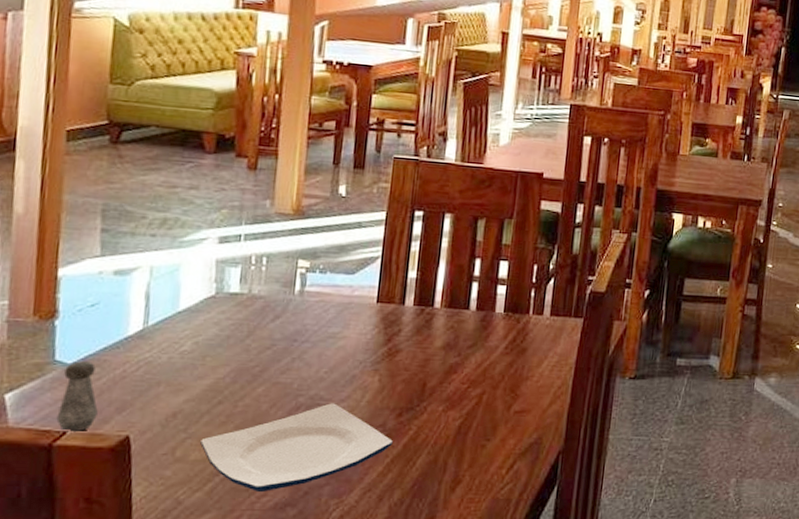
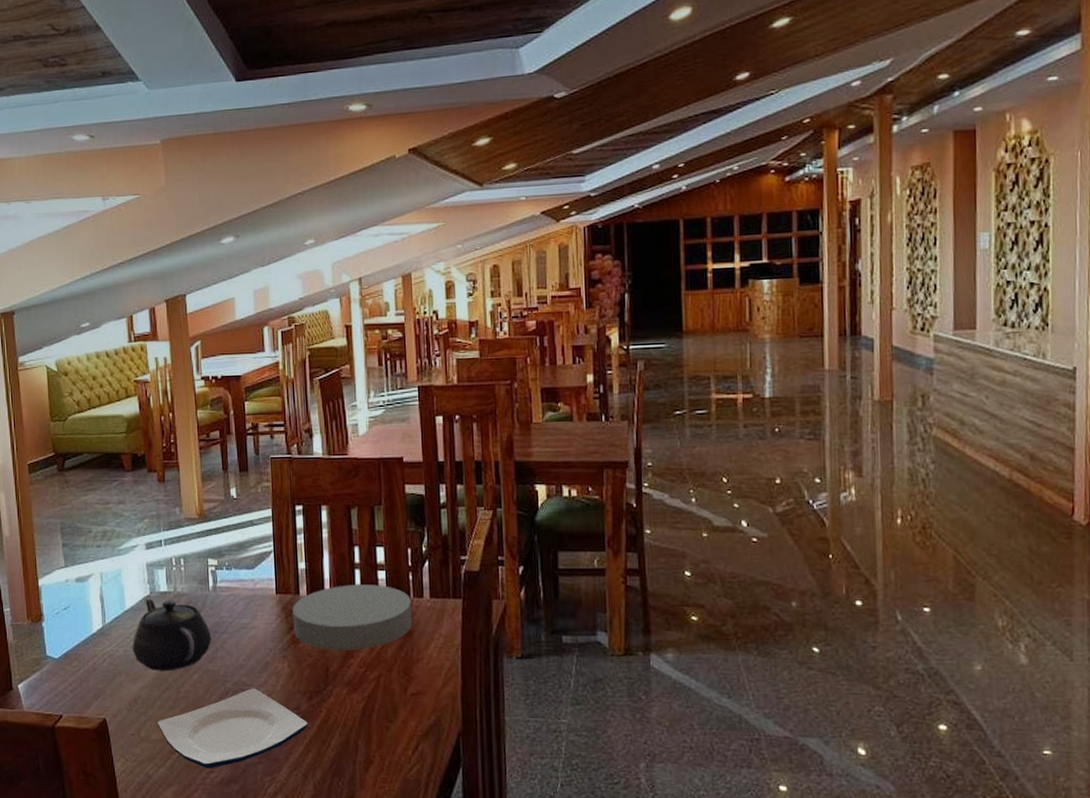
salt shaker: present [56,361,98,433] -> none [54,656,81,716]
teapot: none [180,299,289,383] -> present [132,598,212,671]
plate: none [391,297,530,366] -> present [292,584,412,650]

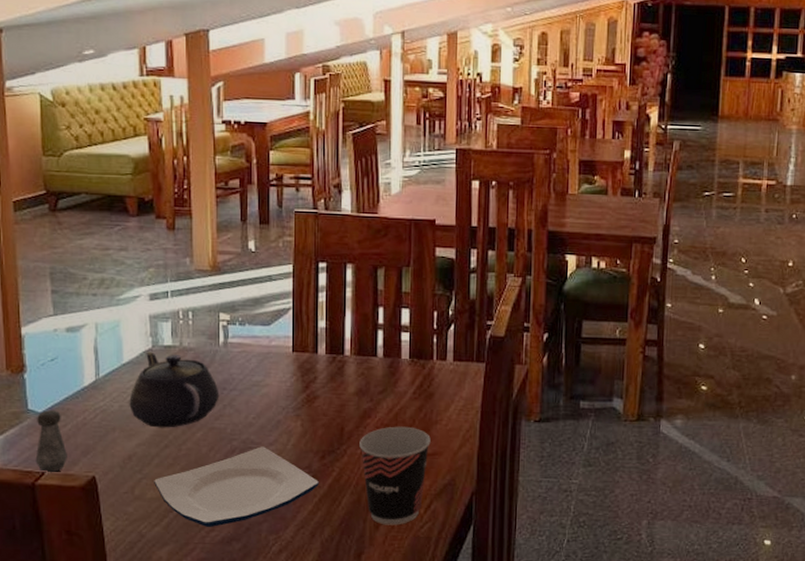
salt shaker: none [54,656,81,716] -> present [35,410,67,473]
plate: present [292,584,412,650] -> none [309,345,434,411]
cup: none [344,665,413,767] -> present [359,426,431,525]

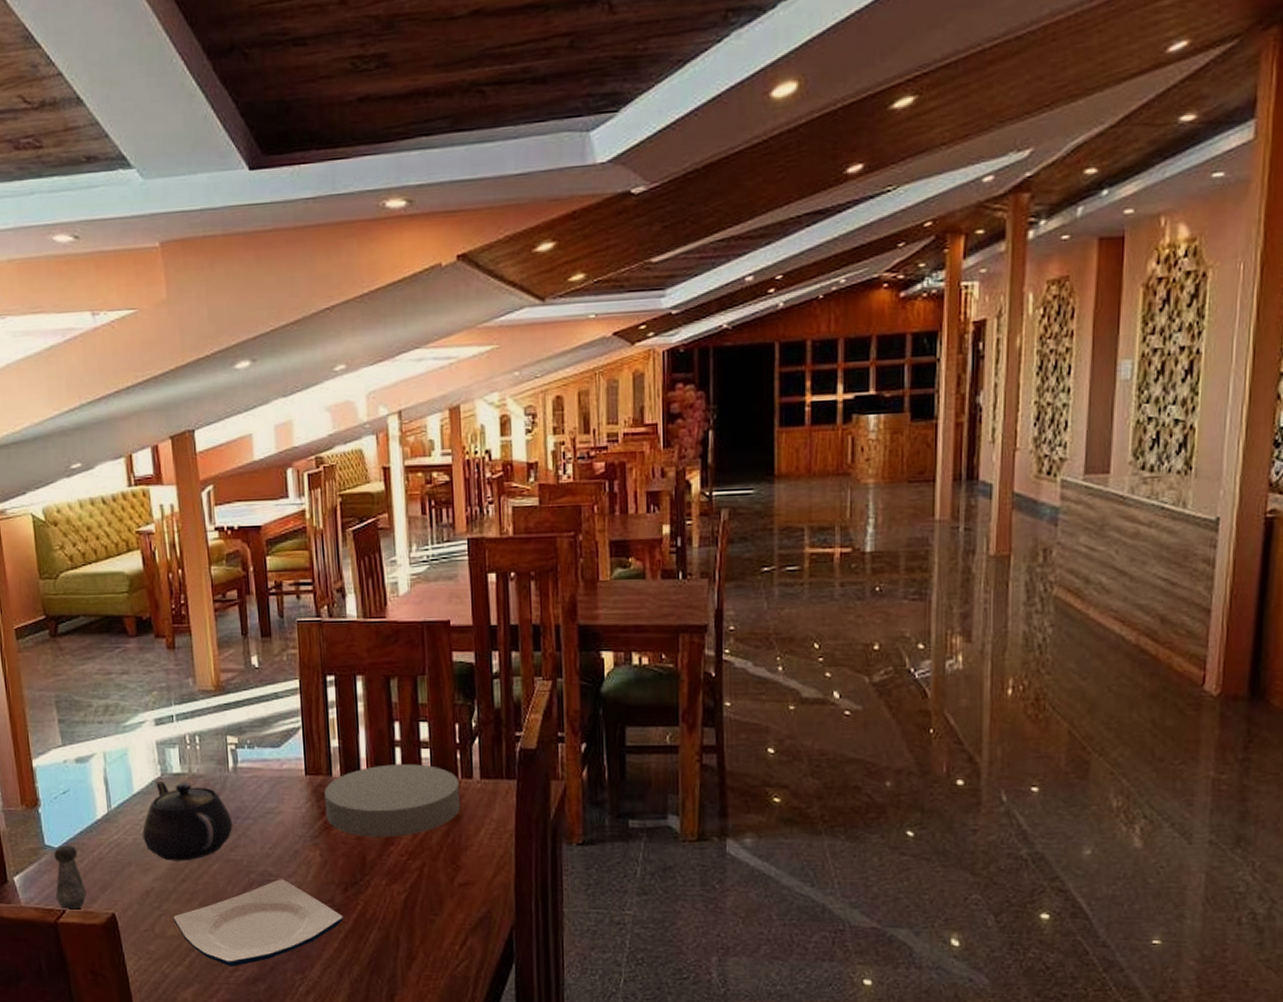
plate: none [309,345,434,411] -> present [324,764,460,837]
cup: present [359,426,431,525] -> none [383,853,461,964]

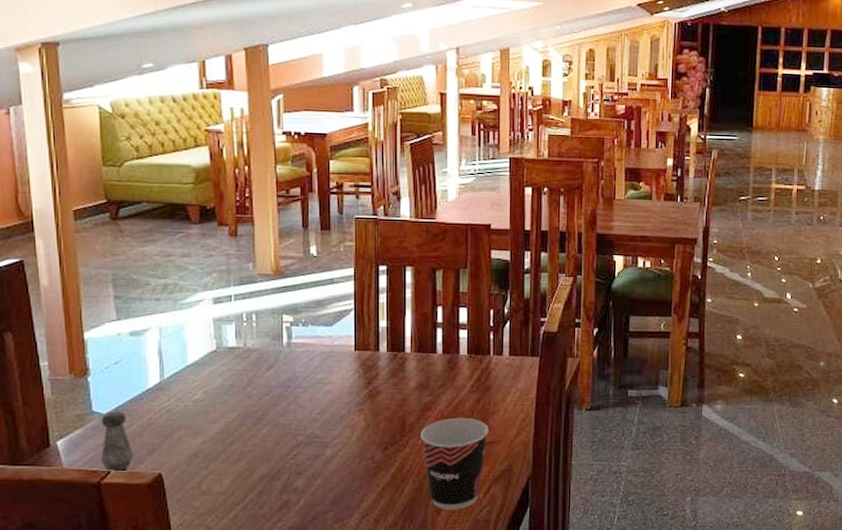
teapot: present [142,780,233,861] -> none [194,353,284,426]
plate: present [173,879,343,966] -> none [220,440,382,518]
plate: present [324,764,460,837] -> none [371,342,491,404]
cup: none [383,853,461,964] -> present [421,417,489,510]

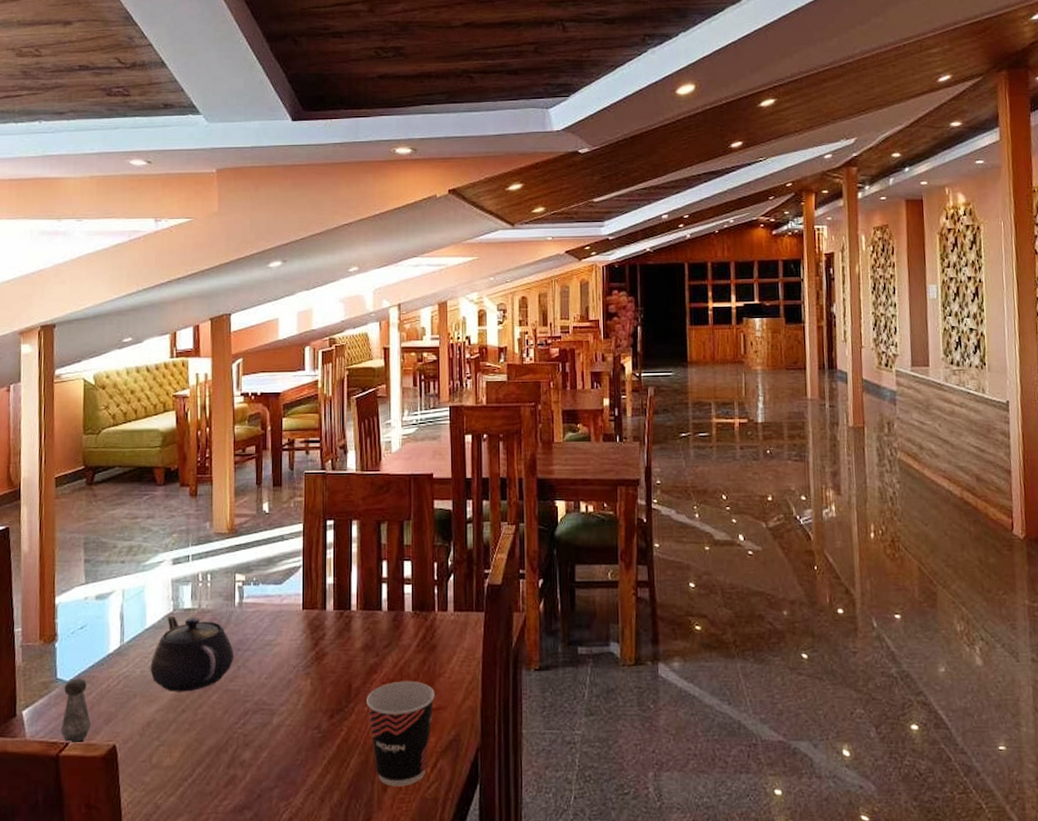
teapot: none [194,353,284,426] -> present [150,615,234,692]

